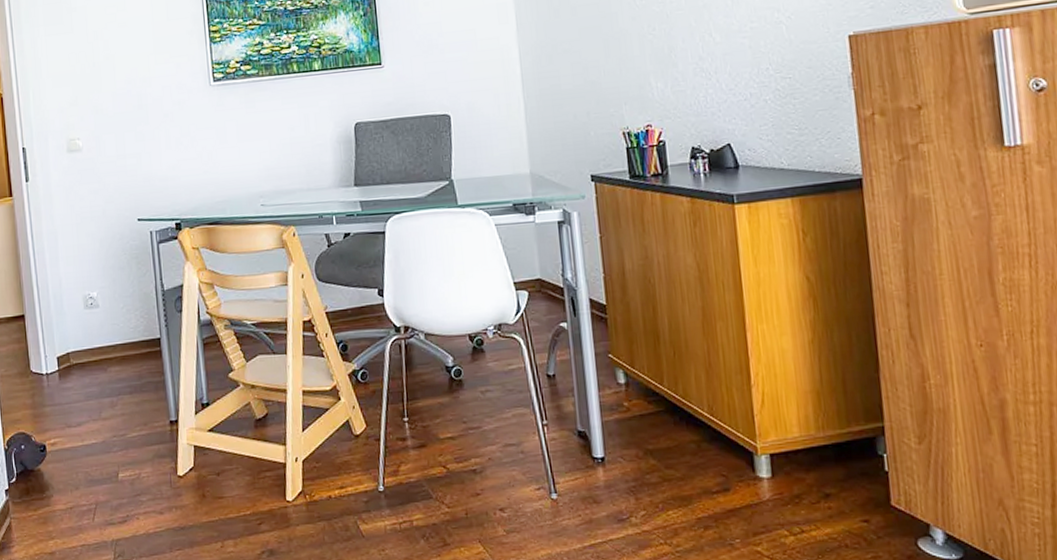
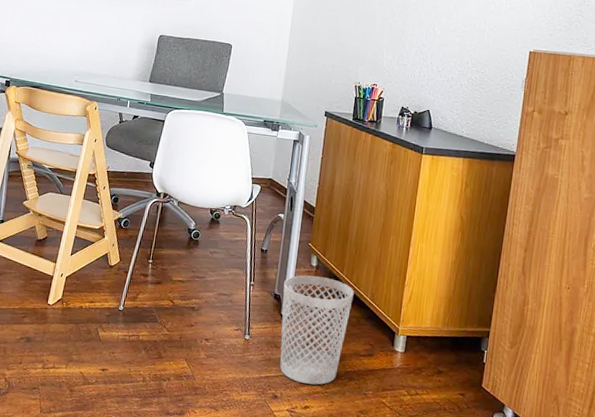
wastebasket: none [587,396,686,545] -> present [280,275,354,385]

